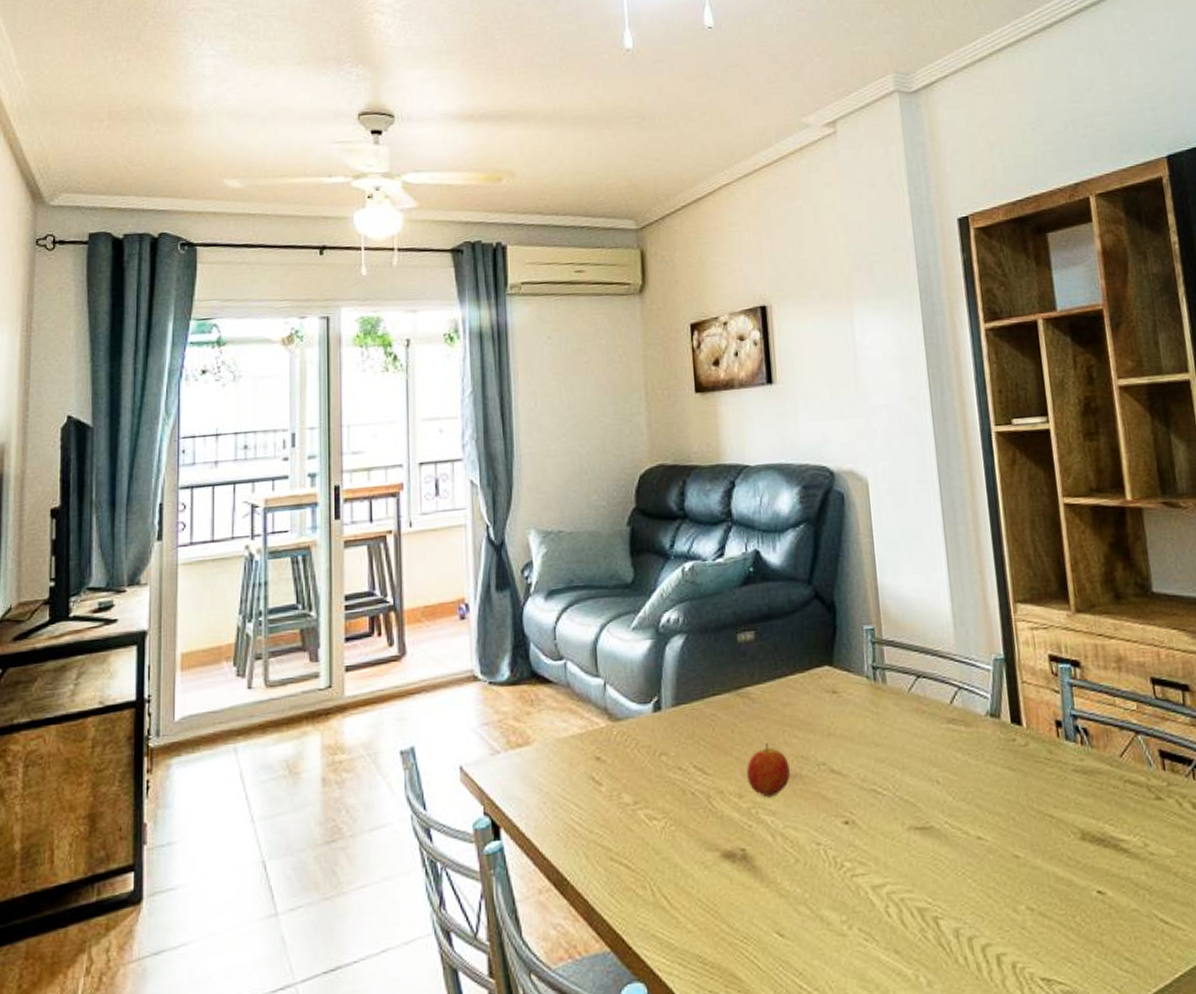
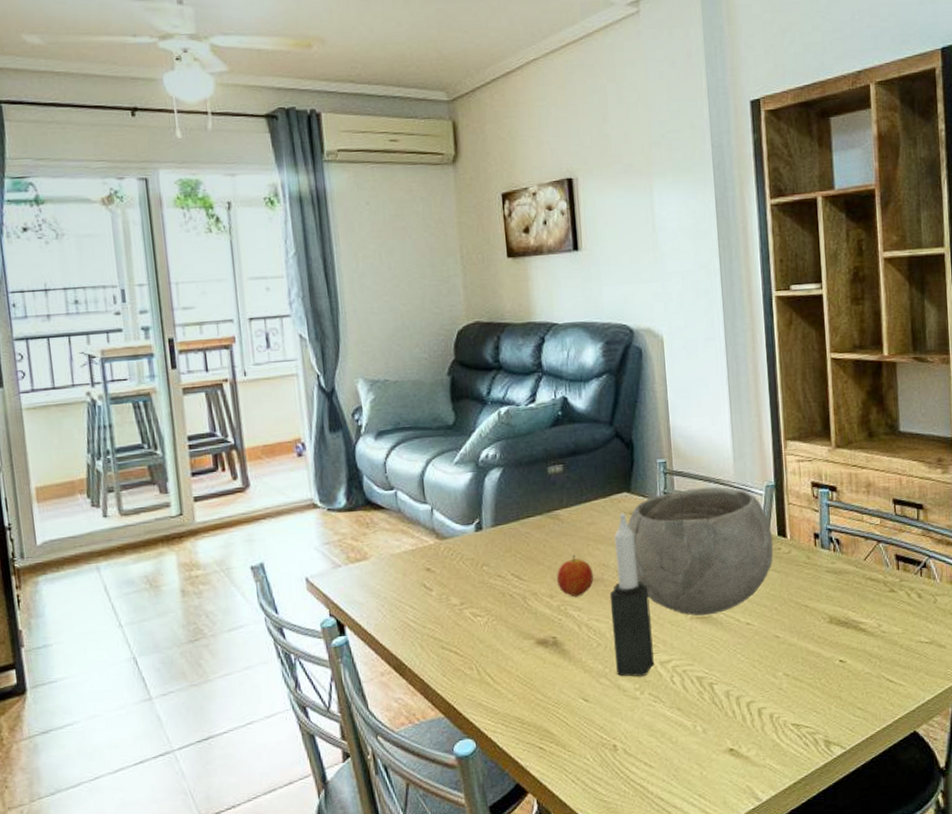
candle: none [809,691,865,905] -> present [609,513,654,677]
bowl: none [829,659,1007,826] -> present [627,486,774,616]

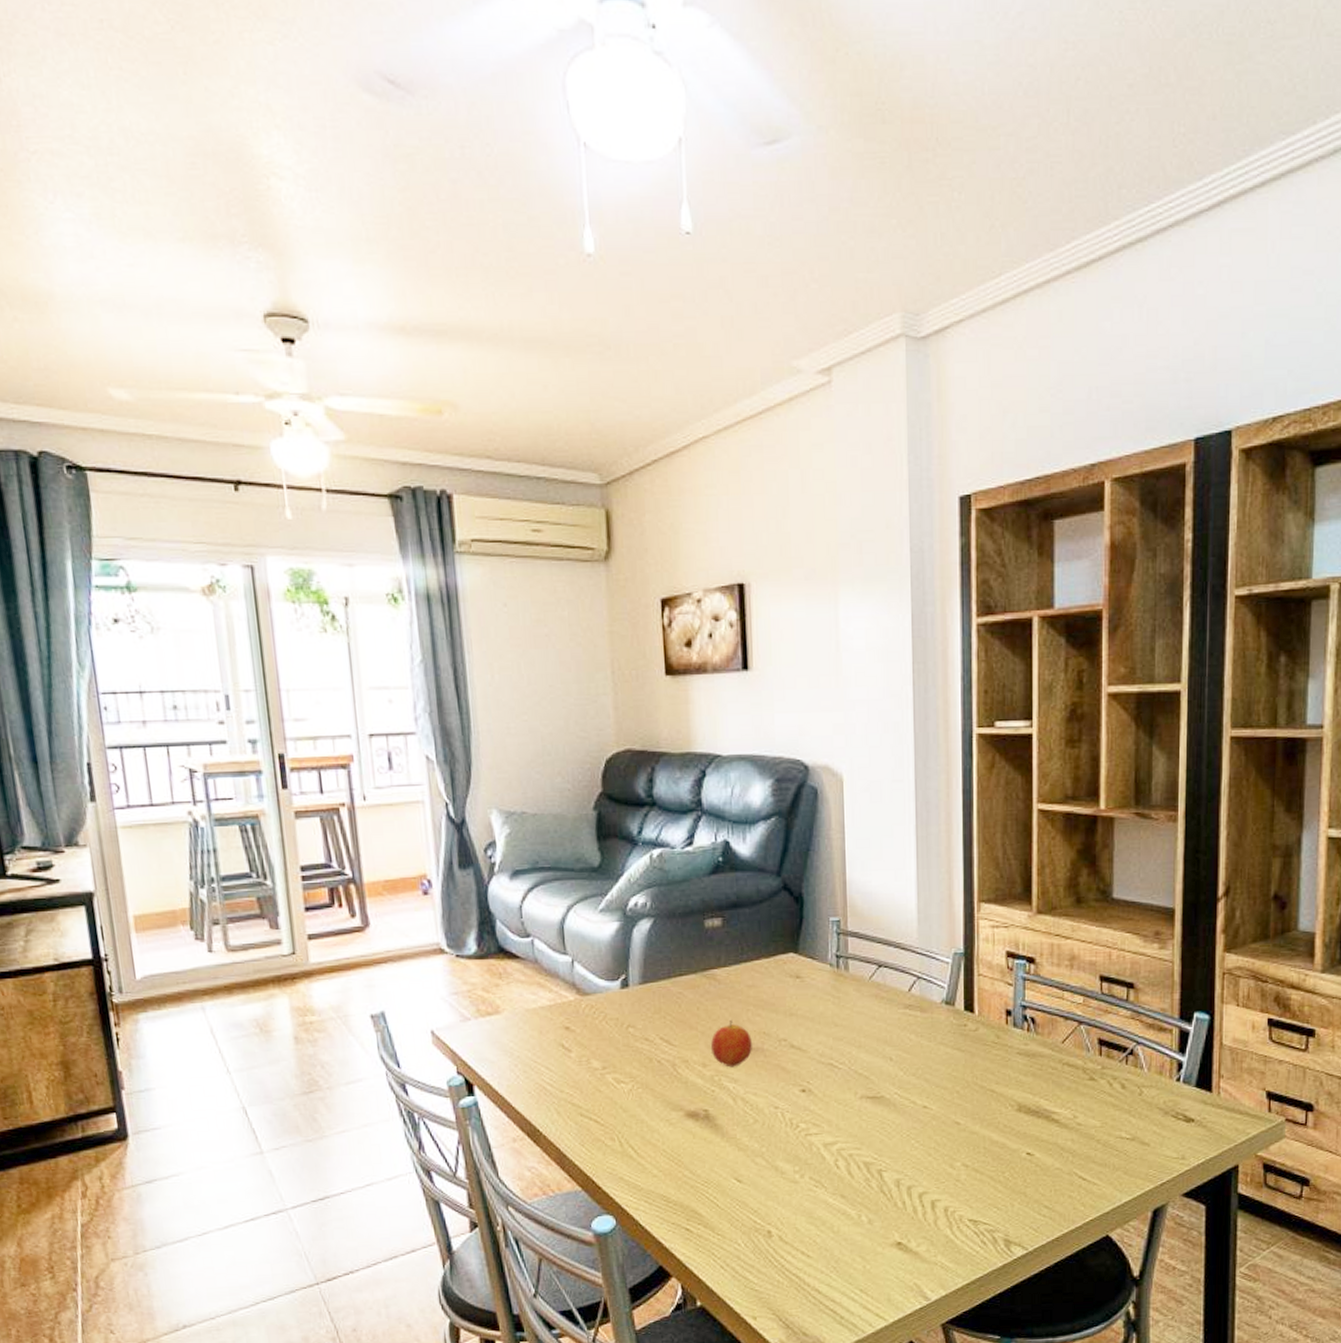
candle: present [609,513,654,677] -> none [770,976,817,1158]
bowl: present [627,486,774,616] -> none [793,951,959,1096]

